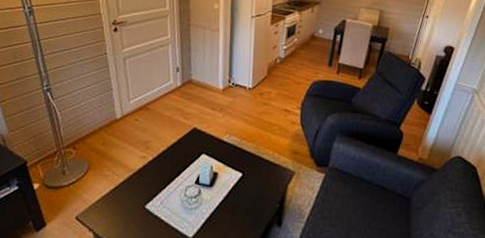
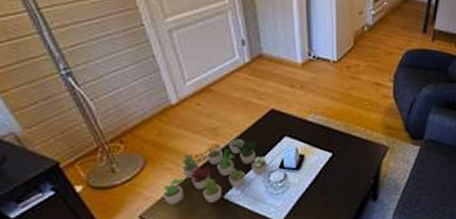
succulent plant: none [97,153,185,211] -> present [163,139,267,205]

